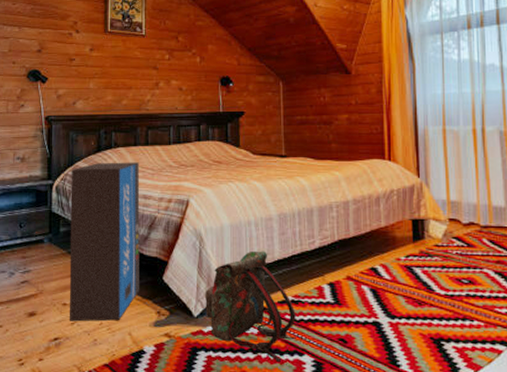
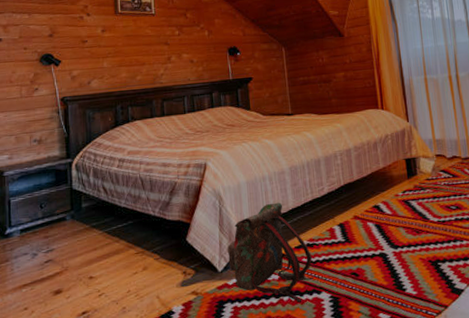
air purifier: present [69,162,140,322] -> none [90,133,164,294]

